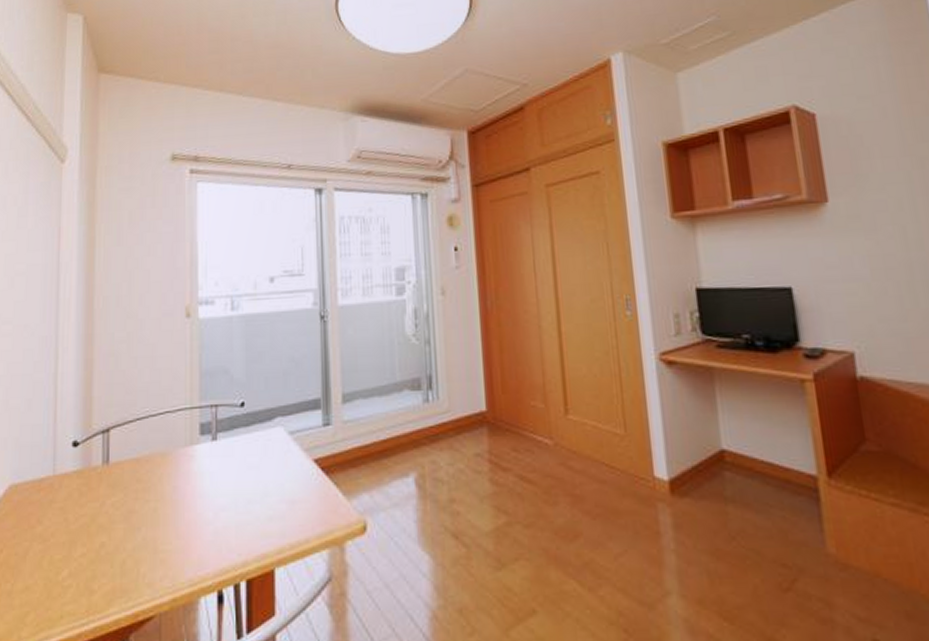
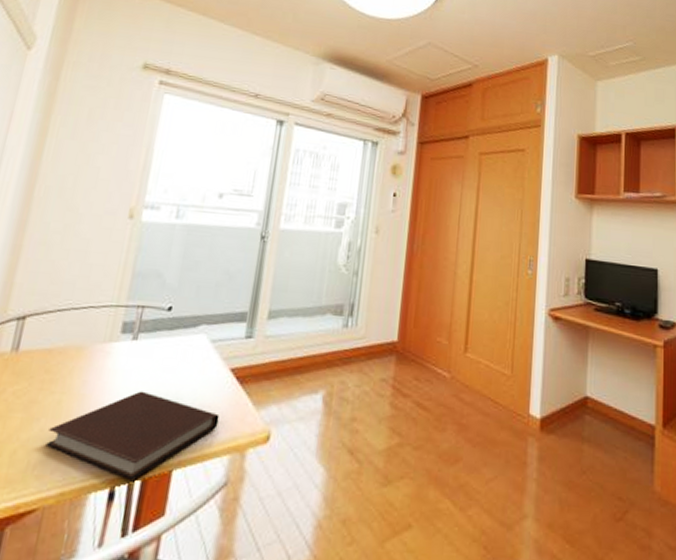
notebook: none [150,491,311,582] -> present [45,391,220,480]

